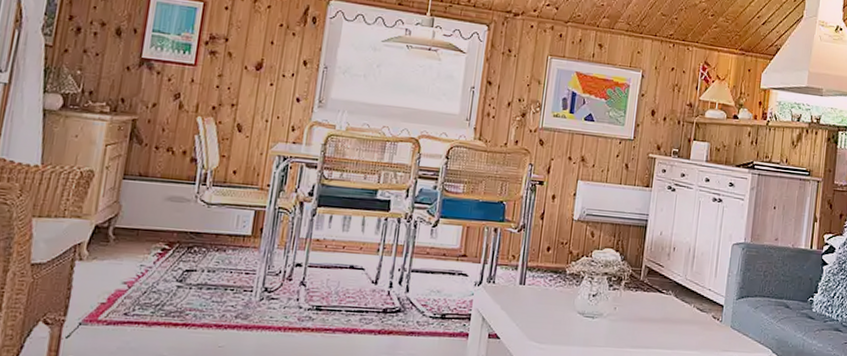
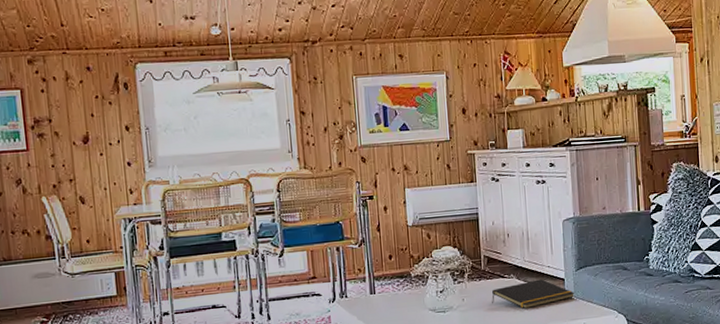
notepad: none [644,301,732,331] -> present [492,279,575,310]

